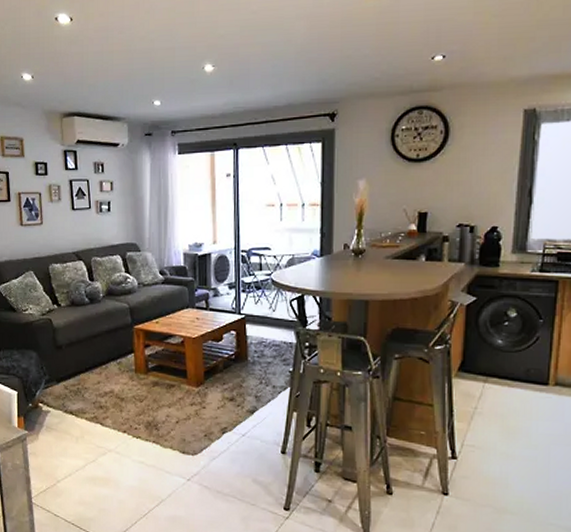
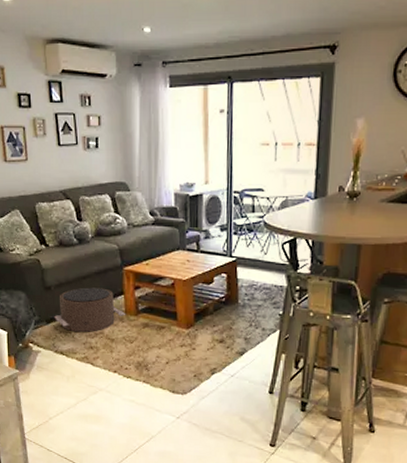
pouf: none [64,346,136,391] -> present [54,287,126,332]

